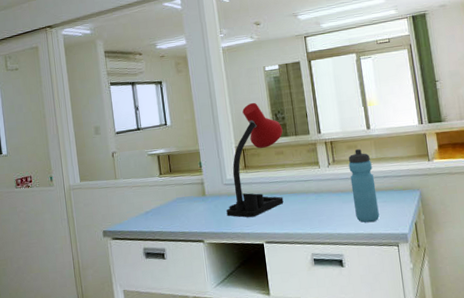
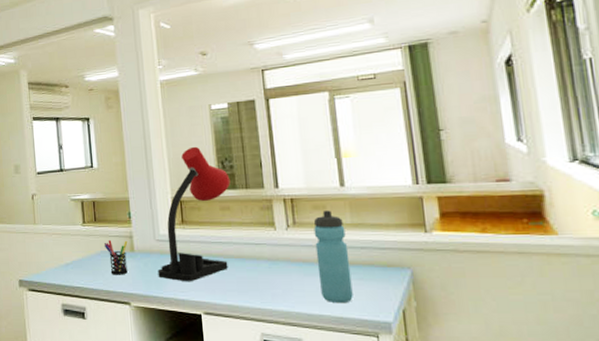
pen holder: none [180,187,201,218] -> present [105,239,128,275]

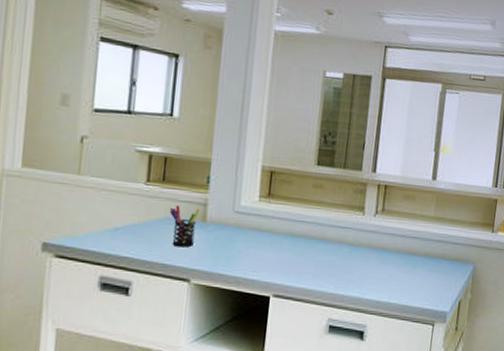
desk lamp: present [157,146,230,282] -> none [229,113,330,262]
water bottle: present [314,210,353,304] -> none [393,201,428,293]

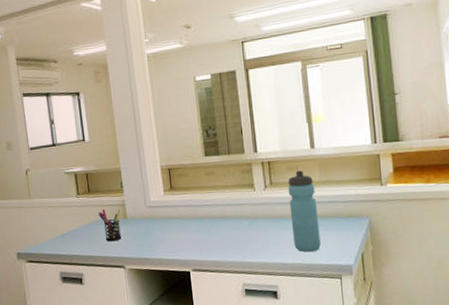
water bottle: none [393,201,428,293] -> present [288,170,321,253]

